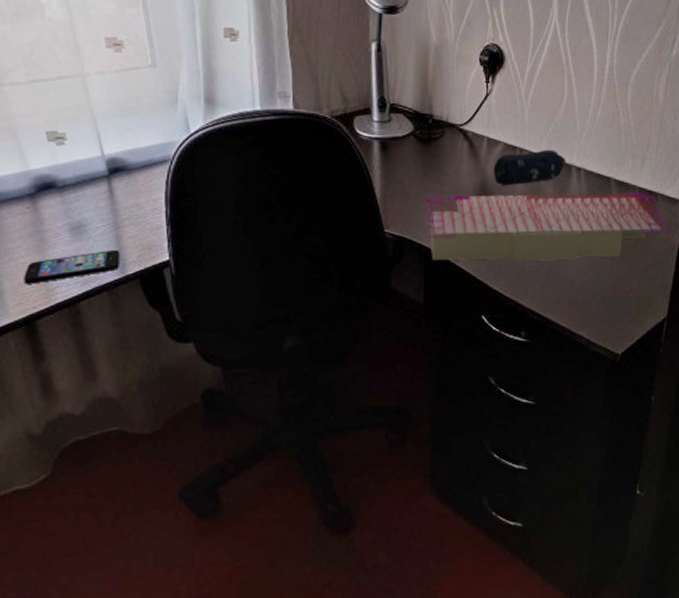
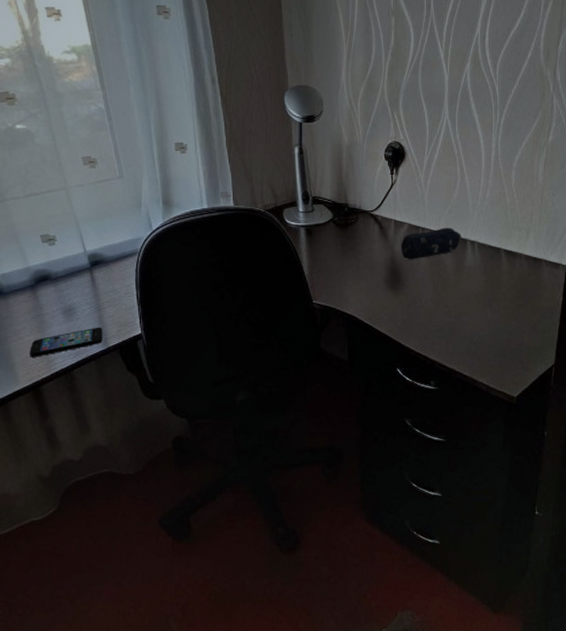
architectural model: present [424,193,669,261] -> none [344,261,553,325]

